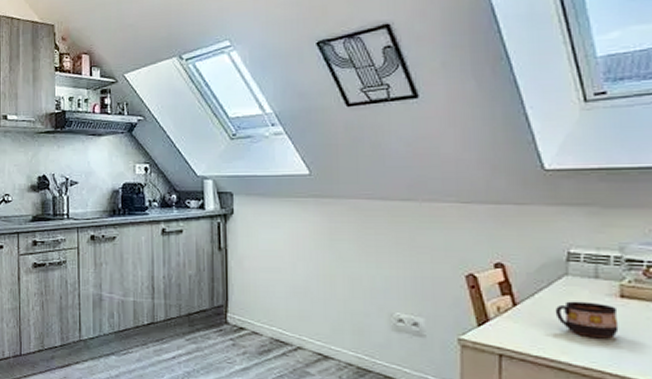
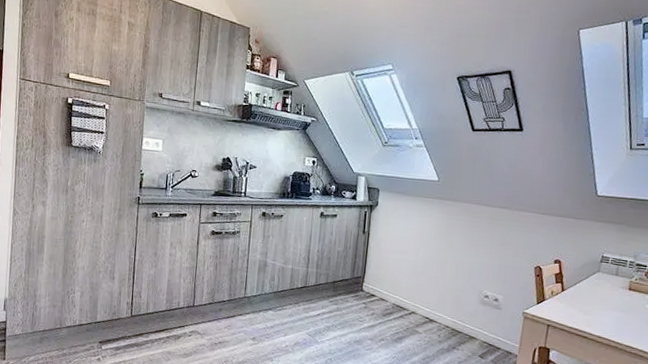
cup: present [555,301,619,337] -> none [587,290,626,317]

